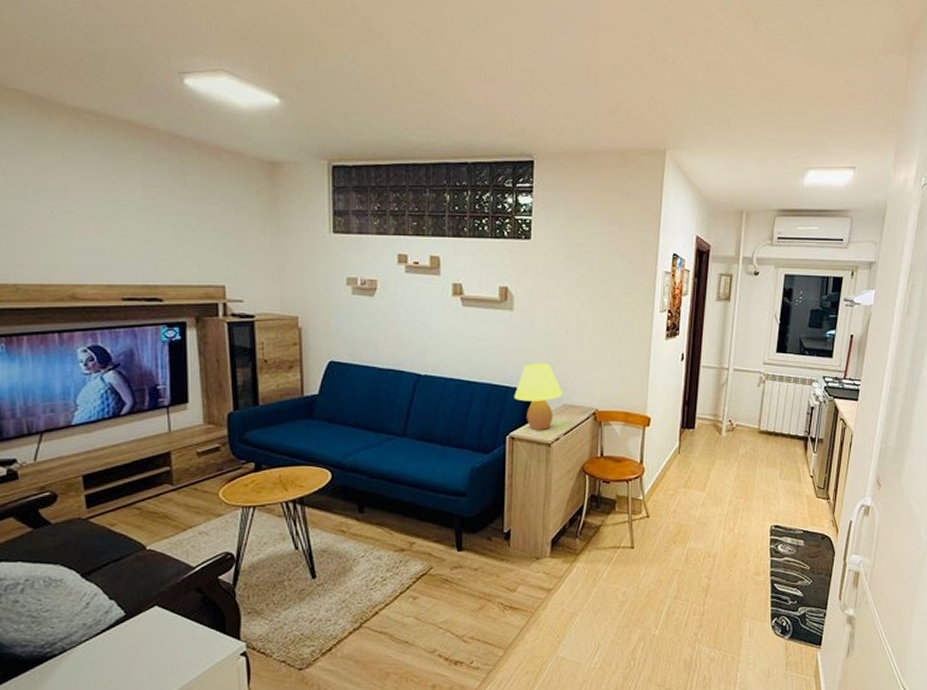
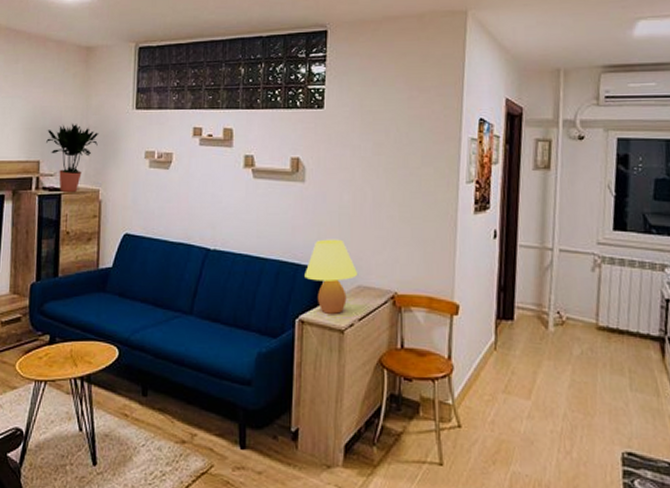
potted plant: none [231,246,294,320] -> present [46,124,100,193]

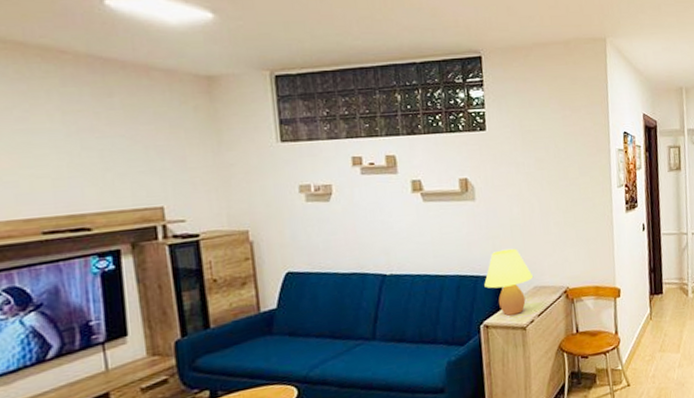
potted plant: present [46,124,100,193] -> none [168,162,239,239]

